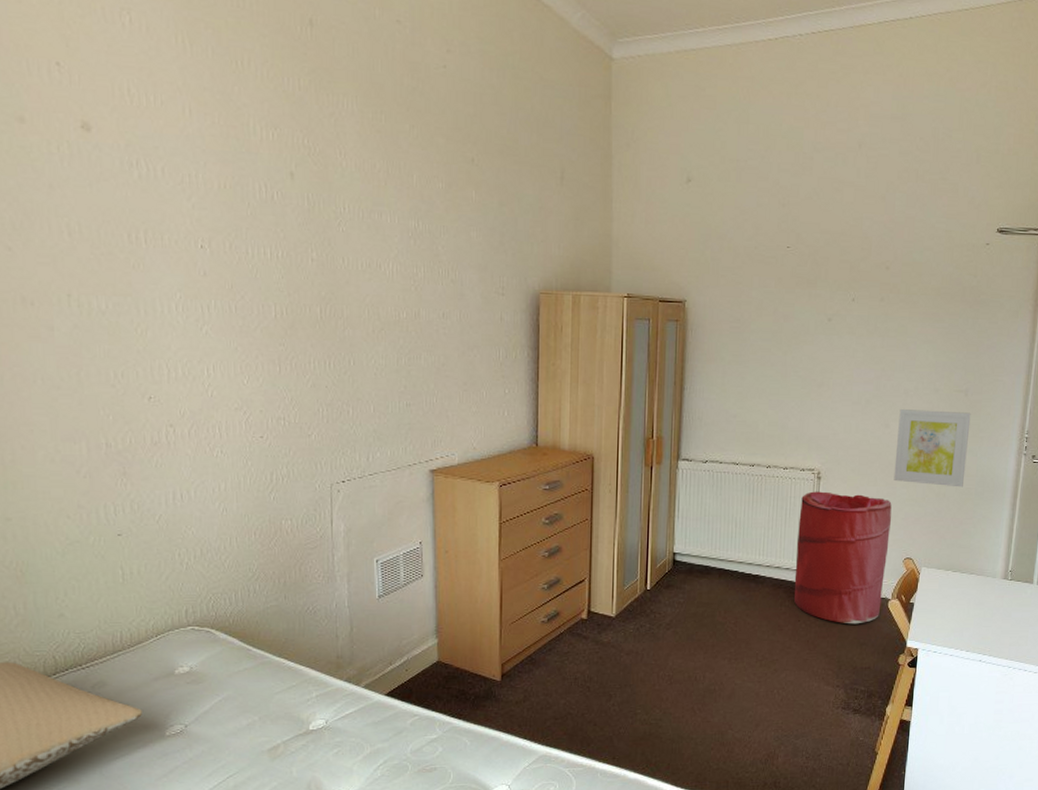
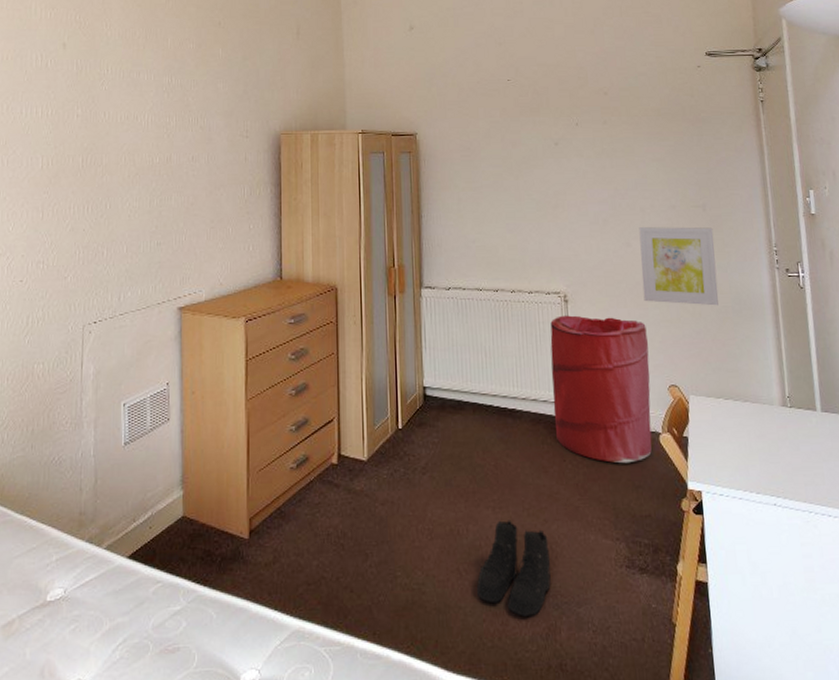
boots: none [708,669,776,746] -> present [477,520,551,617]

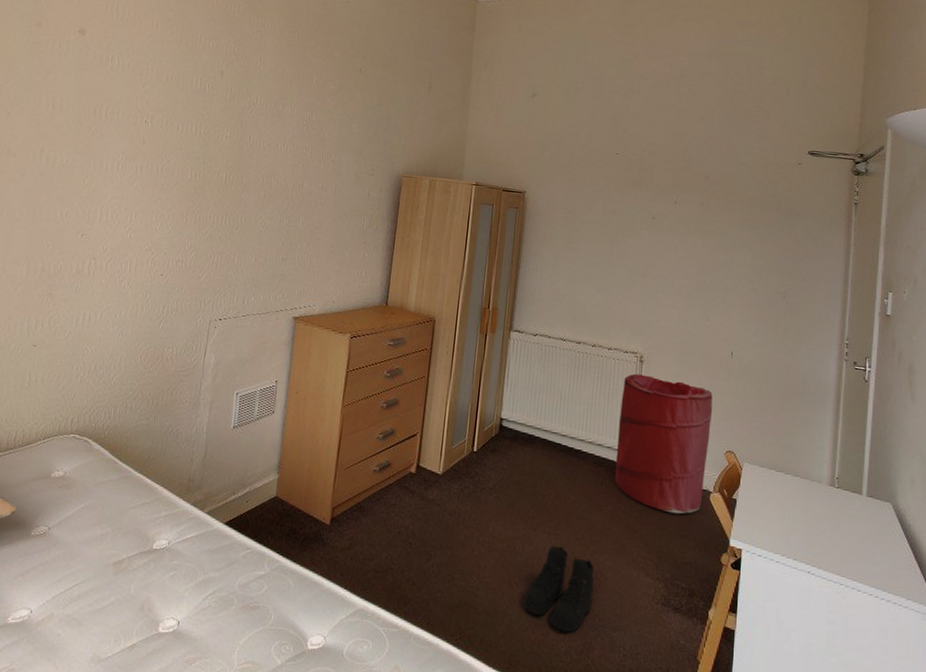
wall art: present [639,227,719,306] -> none [714,304,790,386]

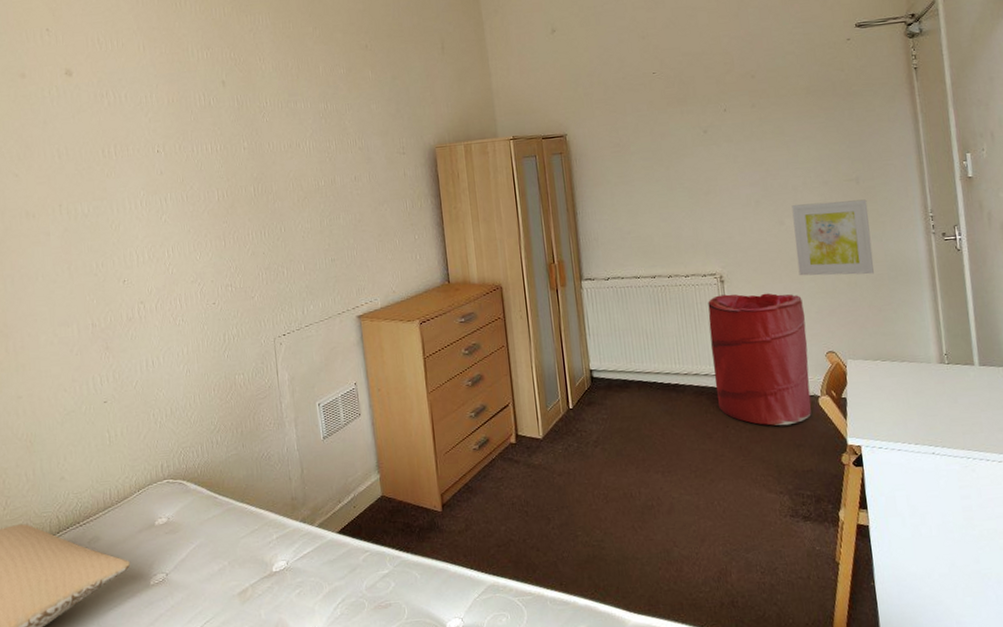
boots: present [524,545,595,633] -> none [651,482,720,563]
wall art: none [714,304,790,386] -> present [791,199,874,276]

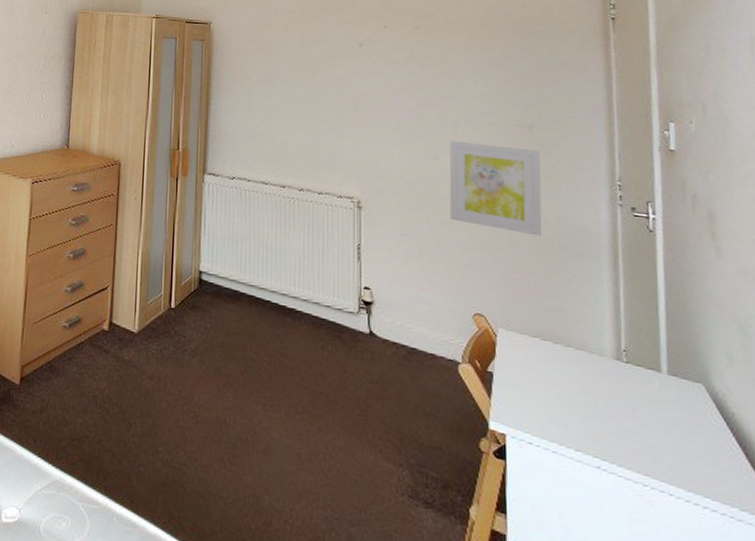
laundry hamper: present [708,293,812,426] -> none [337,221,453,388]

